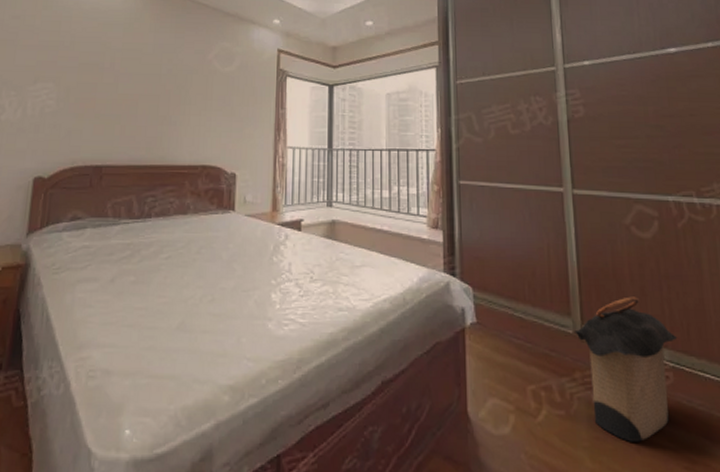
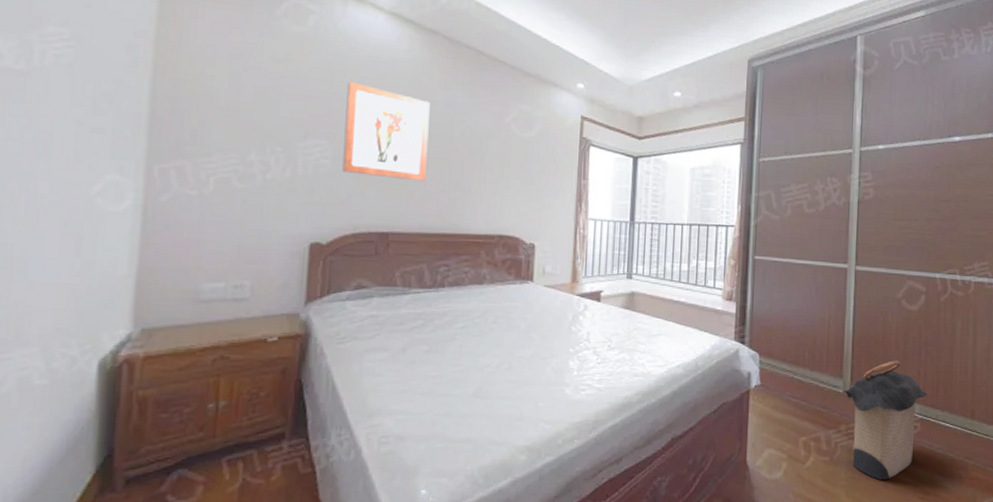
wall art: none [64,31,141,117] -> present [342,81,430,182]

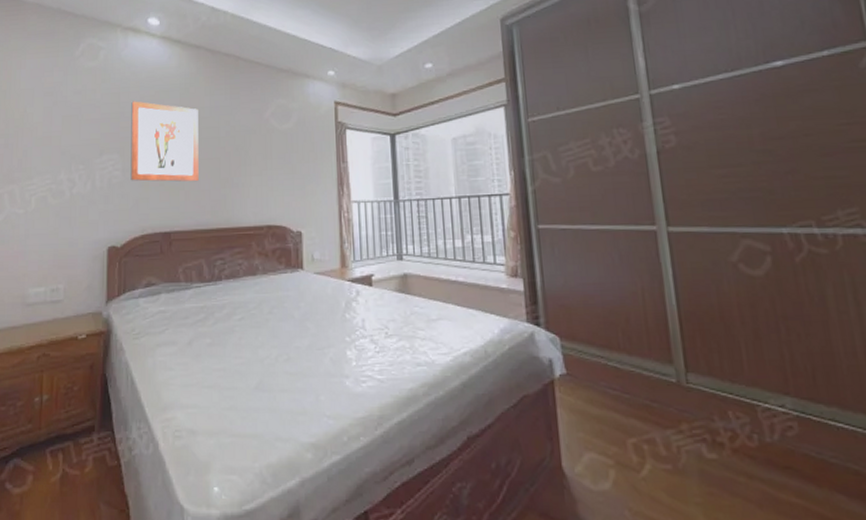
laundry hamper: present [844,361,928,480] -> none [678,340,802,498]

